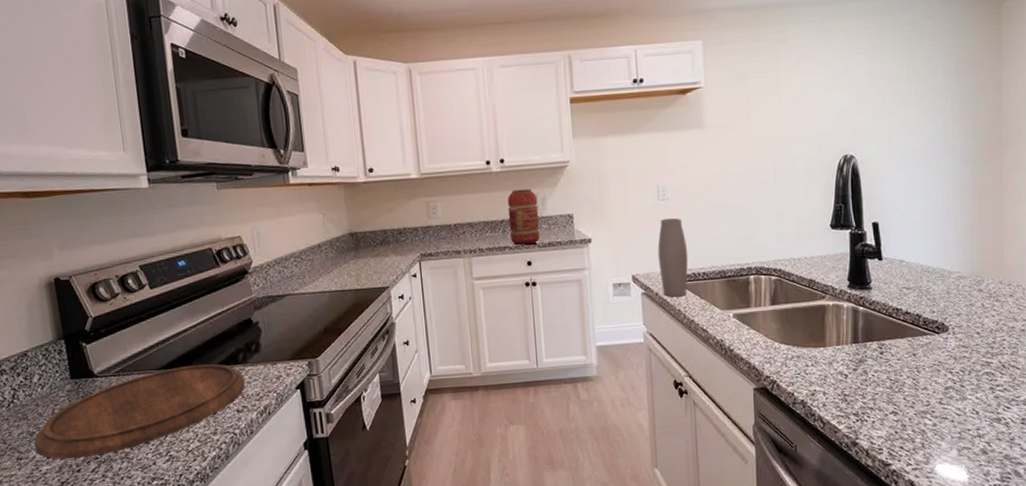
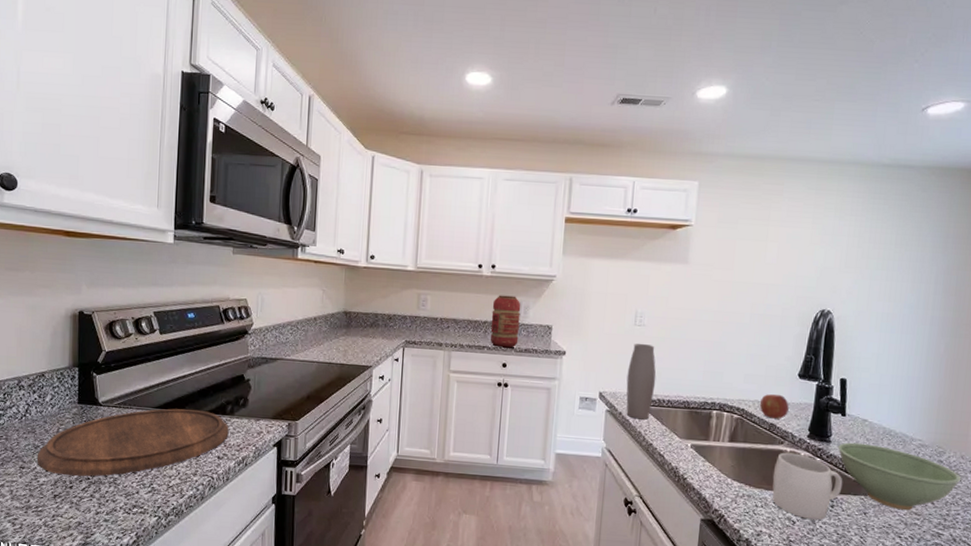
fruit: none [795,249,825,275] -> present [759,394,789,419]
mug: none [818,305,889,370] -> present [772,452,843,521]
bowl: none [879,284,1003,346] -> present [838,442,962,511]

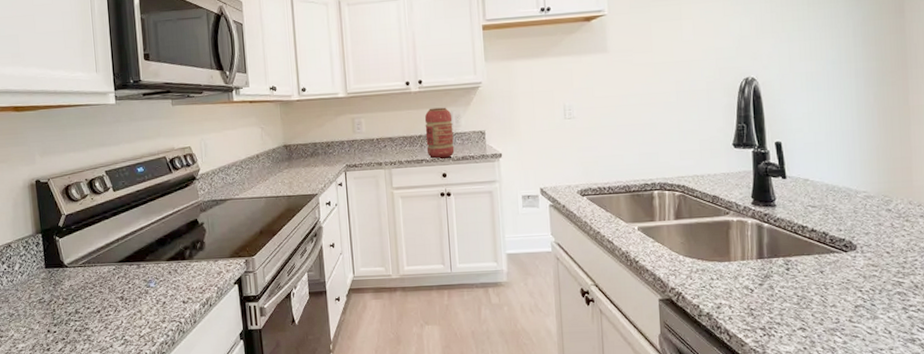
cutting board: present [37,408,229,477] -> none [13,258,191,339]
vase: present [626,343,657,420] -> none [564,135,594,210]
fruit: present [759,394,789,419] -> none [699,167,729,191]
mug: present [772,452,843,521] -> none [723,221,795,286]
bowl: present [838,442,962,511] -> none [784,202,913,264]

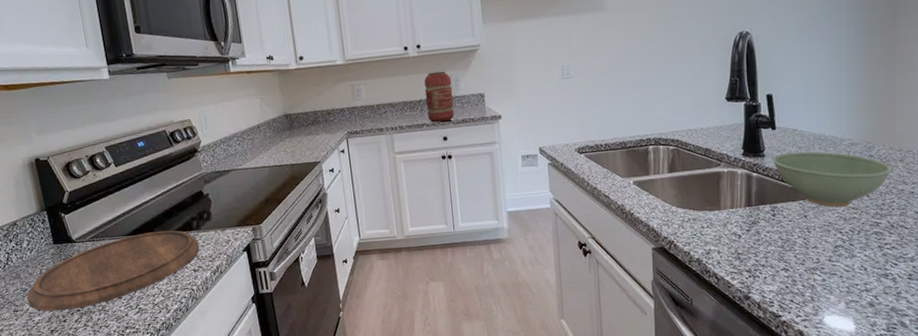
cutting board: none [13,258,191,339] -> present [27,230,200,312]
bowl: none [784,202,913,264] -> present [772,151,893,208]

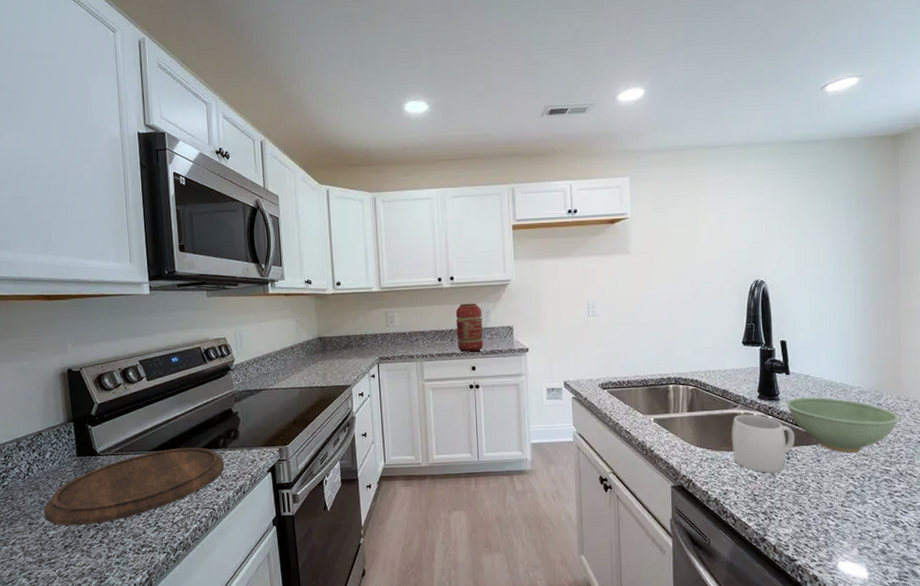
mug: none [714,172,781,231] -> present [731,414,795,473]

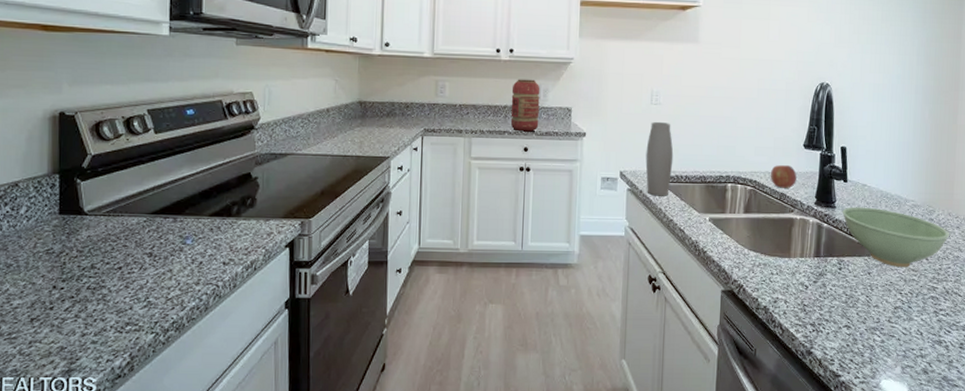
cutting board: present [44,447,224,526] -> none [10,212,235,296]
vase: none [587,331,614,402] -> present [645,121,674,196]
fruit: none [710,363,738,385] -> present [770,165,797,188]
mug: present [731,414,795,473] -> none [785,220,848,284]

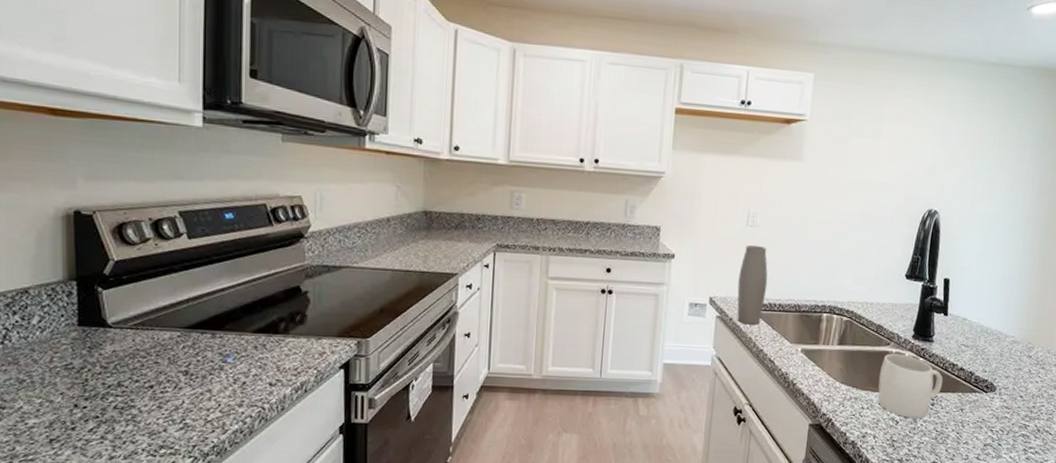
canister: present [510,79,540,132] -> none [592,193,627,252]
fruit: present [770,165,797,188] -> none [868,295,896,320]
mug: none [785,220,848,284] -> present [877,353,943,419]
bowl: present [842,207,950,268] -> none [939,341,1047,405]

